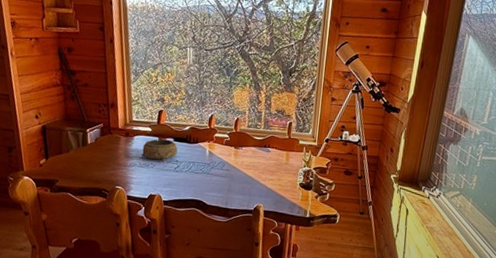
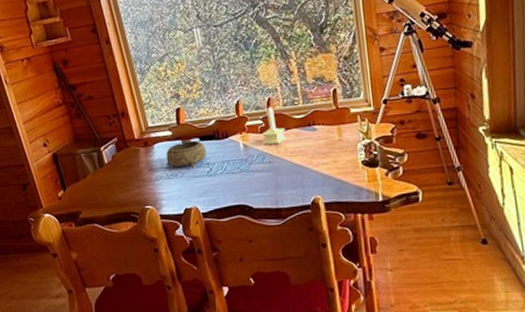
candle: none [225,124,246,157] -> present [261,105,287,145]

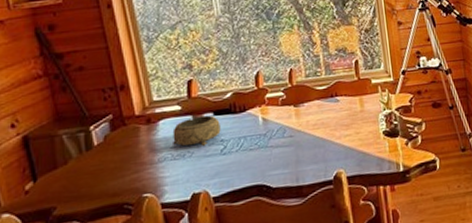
candle: present [261,105,287,145] -> none [282,77,309,118]

